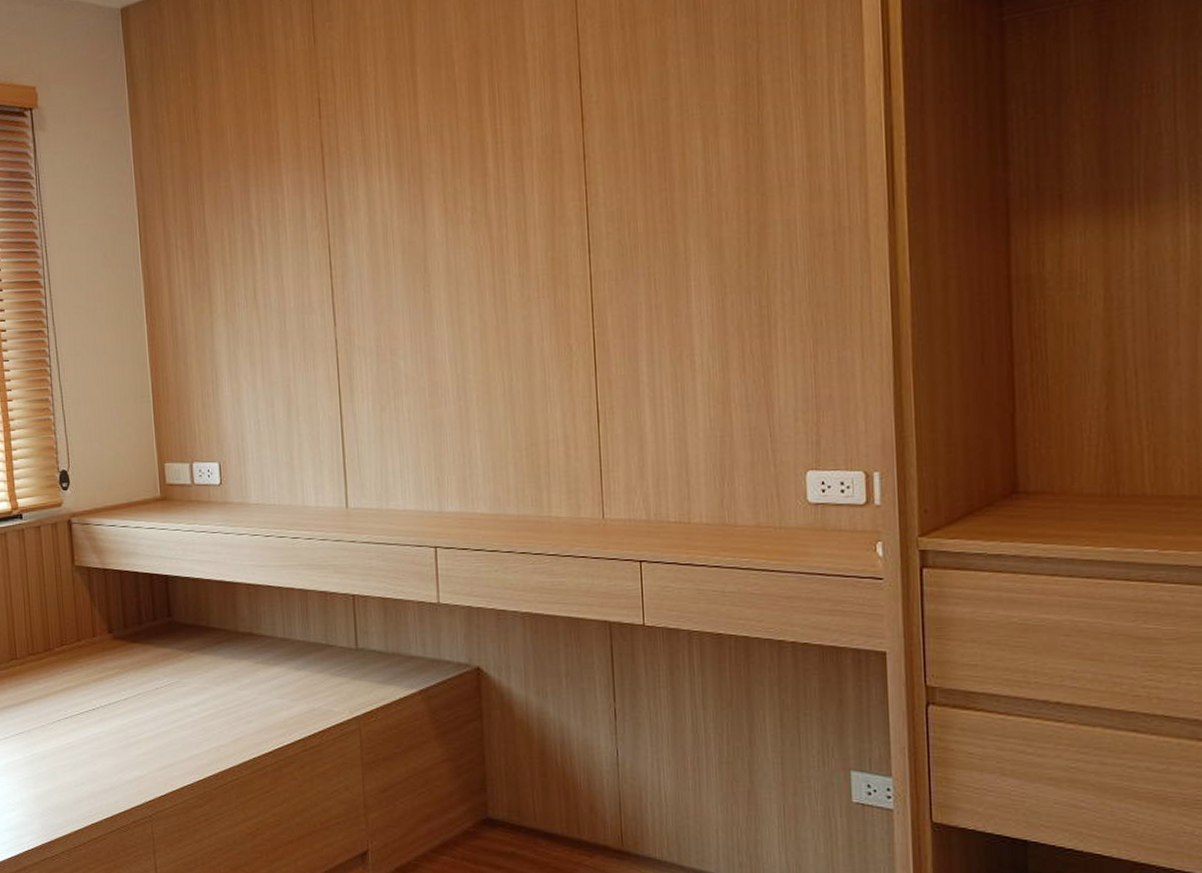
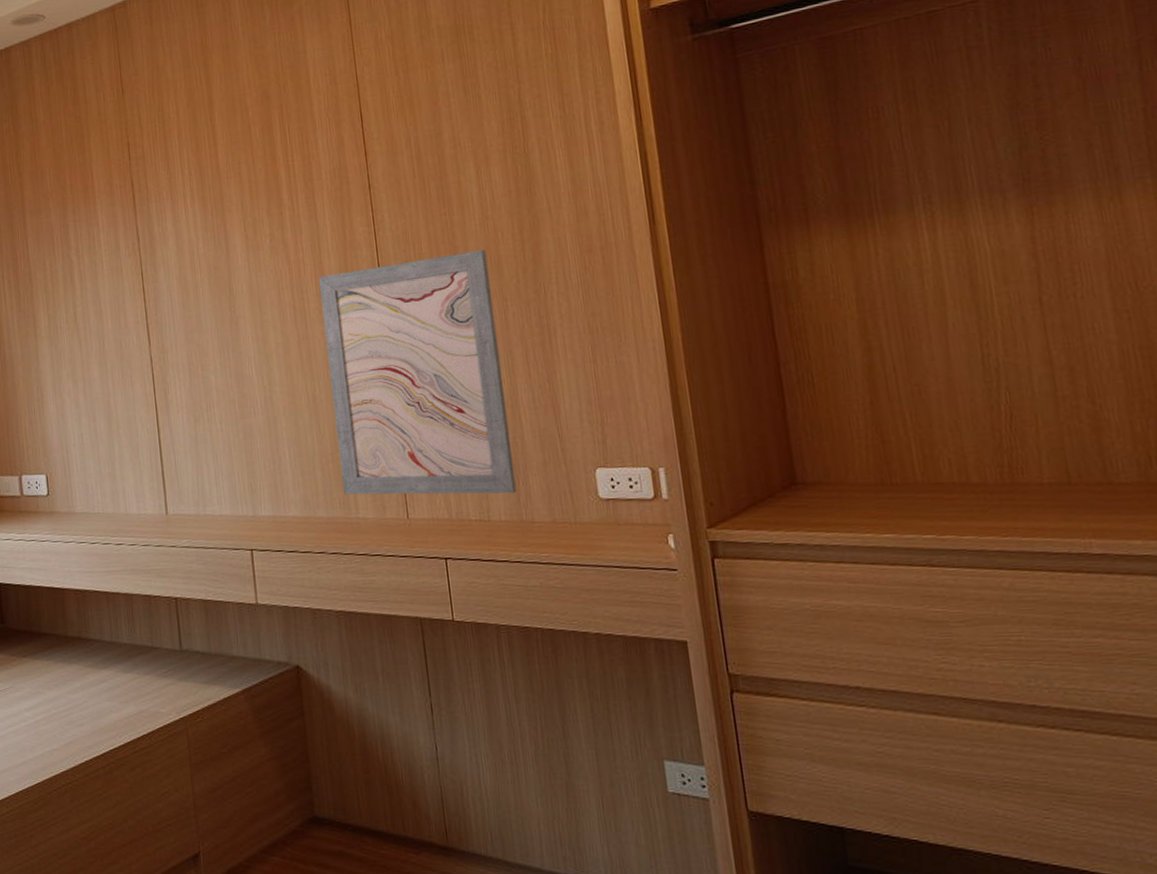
wall art: none [523,230,722,495] -> present [319,249,518,495]

